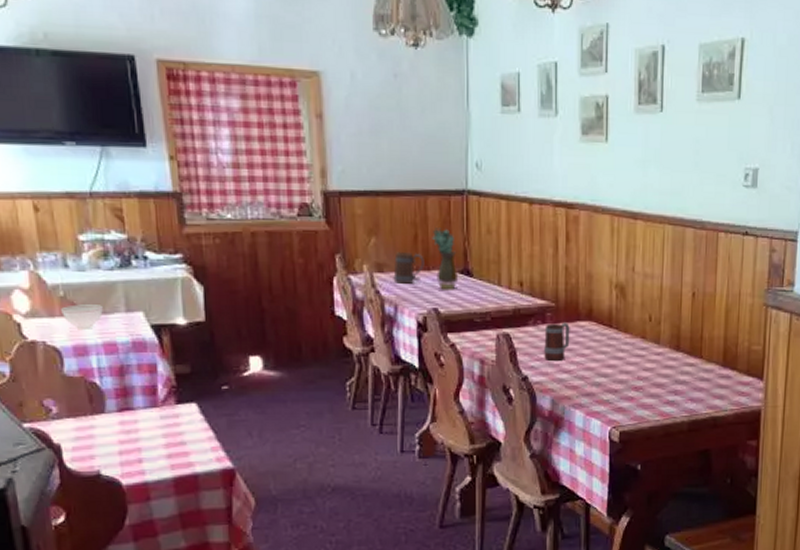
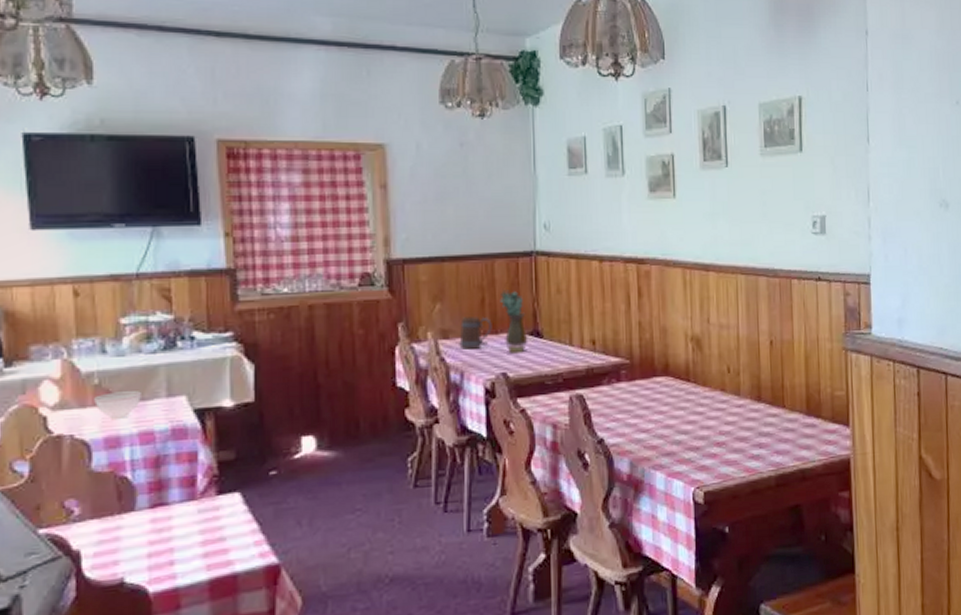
beer mug: present [544,322,570,360] -> none [619,379,647,420]

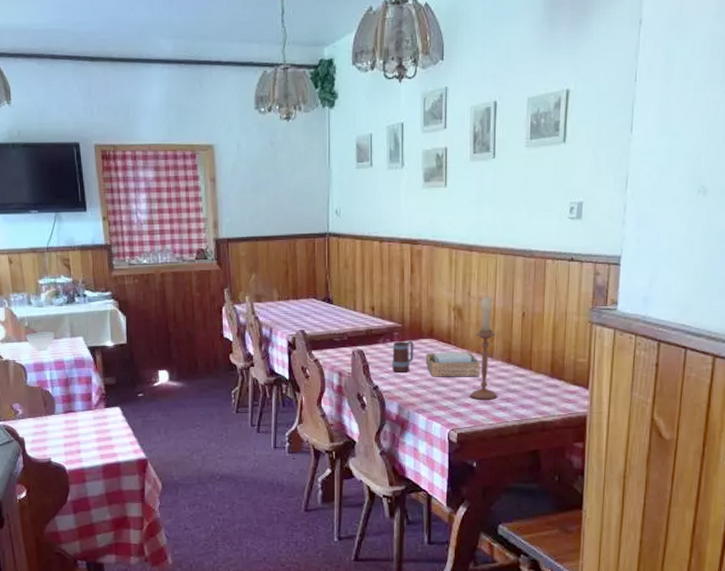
beer mug: present [459,317,492,349] -> none [269,285,294,311]
vase: present [499,290,528,354] -> none [300,264,321,315]
beer mug: none [619,379,647,420] -> present [392,340,414,372]
napkin holder: none [661,390,727,424] -> present [426,352,481,377]
candlestick: none [716,320,748,448] -> present [470,293,497,400]

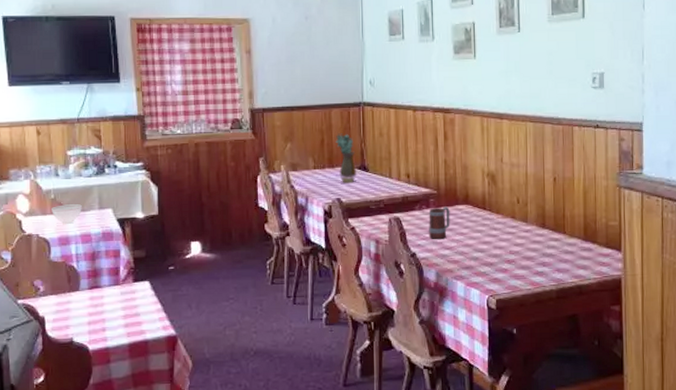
vase: none [300,264,321,315] -> present [335,133,357,183]
napkin holder: present [426,352,481,377] -> none [462,217,516,243]
candlestick: present [470,293,497,400] -> none [507,160,533,265]

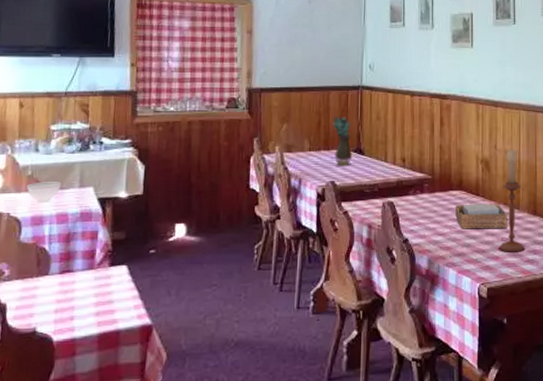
beer mug: present [429,206,450,239] -> none [422,192,444,225]
napkin holder: none [462,217,516,243] -> present [455,204,508,229]
candlestick: none [507,160,533,265] -> present [499,147,525,252]

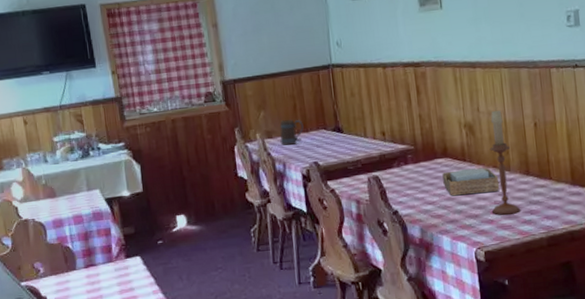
bowl: present [27,182,61,204] -> none [44,187,72,208]
beer mug: none [299,136,325,161] -> present [280,119,304,146]
vase: present [332,116,353,166] -> none [307,96,332,147]

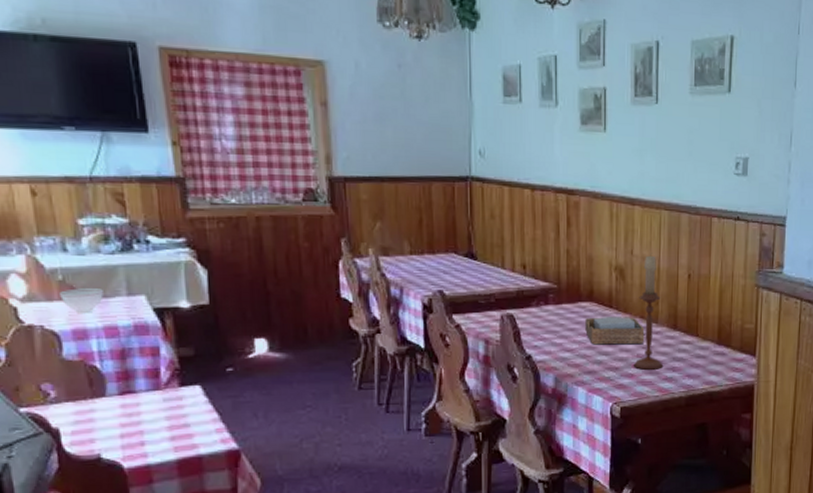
bowl: none [44,187,72,208] -> present [60,288,104,315]
beer mug: present [280,119,304,146] -> none [398,236,429,267]

